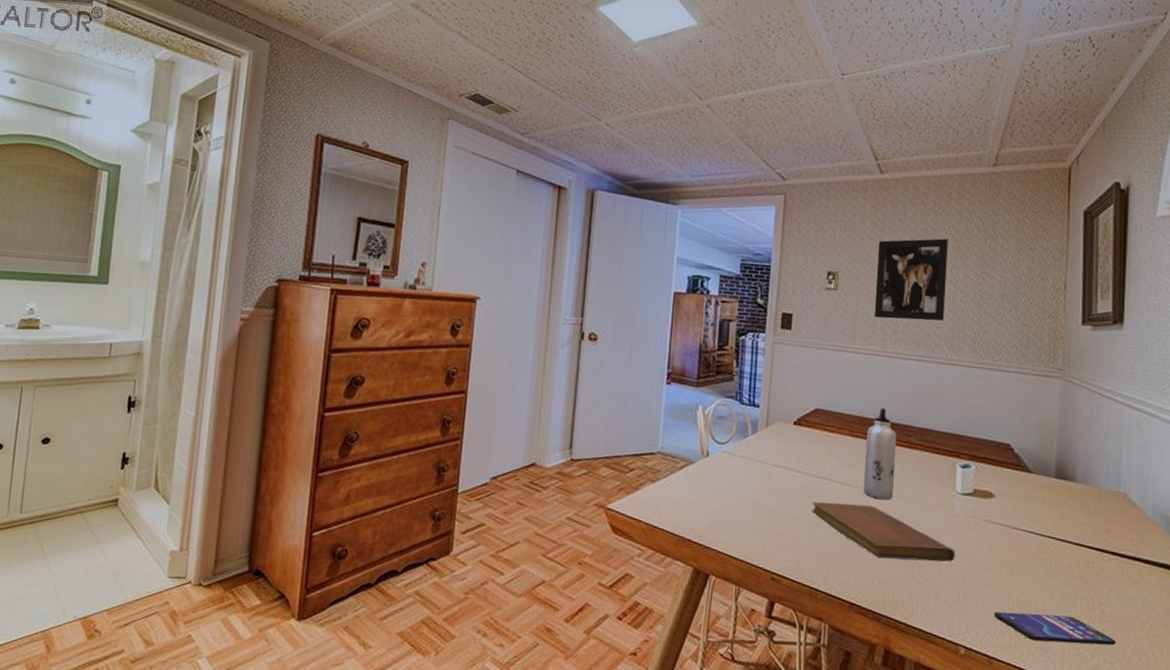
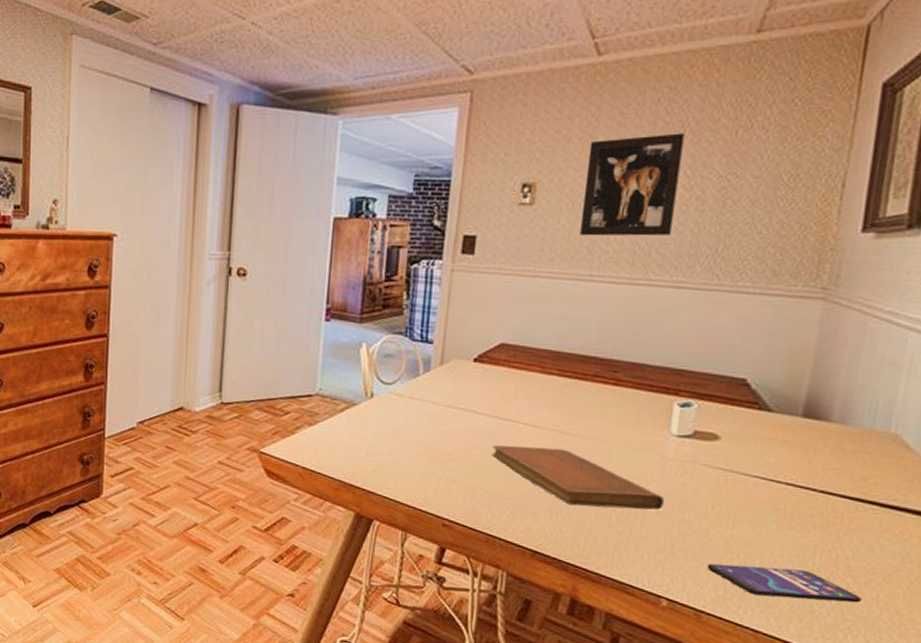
water bottle: present [863,407,896,501] -> none [555,340,600,444]

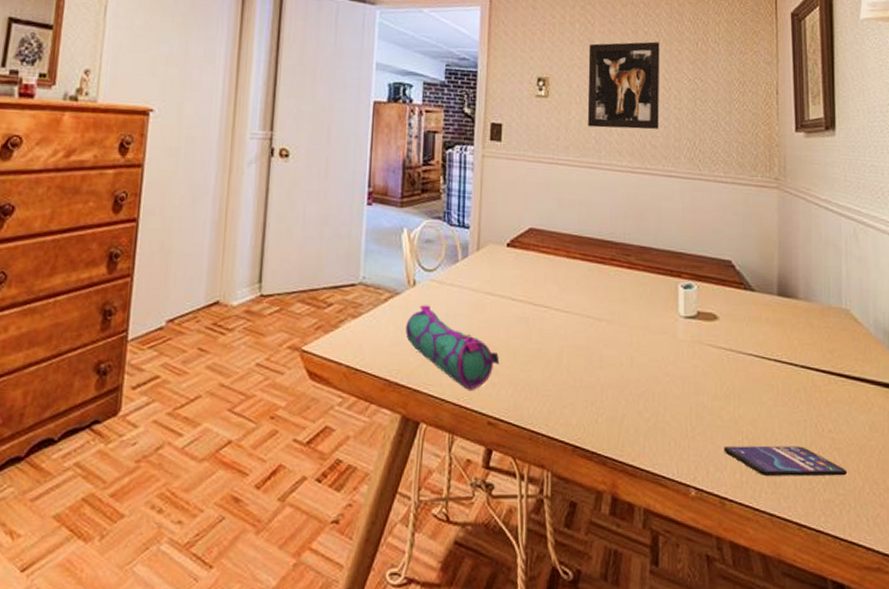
pencil case: none [361,415,459,495] -> present [406,305,500,390]
notebook: present [492,445,664,510] -> none [529,332,681,394]

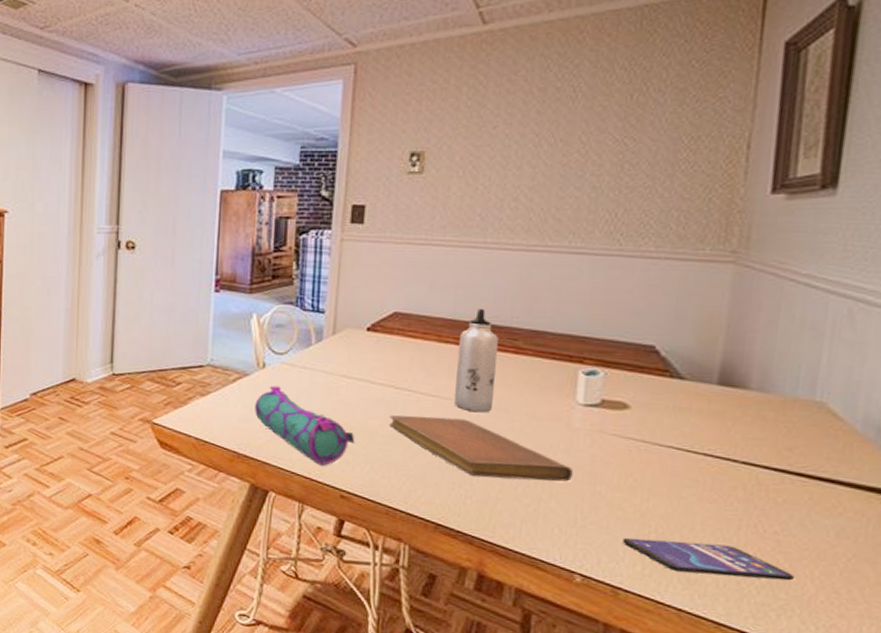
notebook: none [529,332,681,394] -> present [389,415,573,482]
water bottle: none [583,225,616,328] -> present [454,308,498,413]
wall art: present [587,41,660,130] -> none [472,98,577,203]

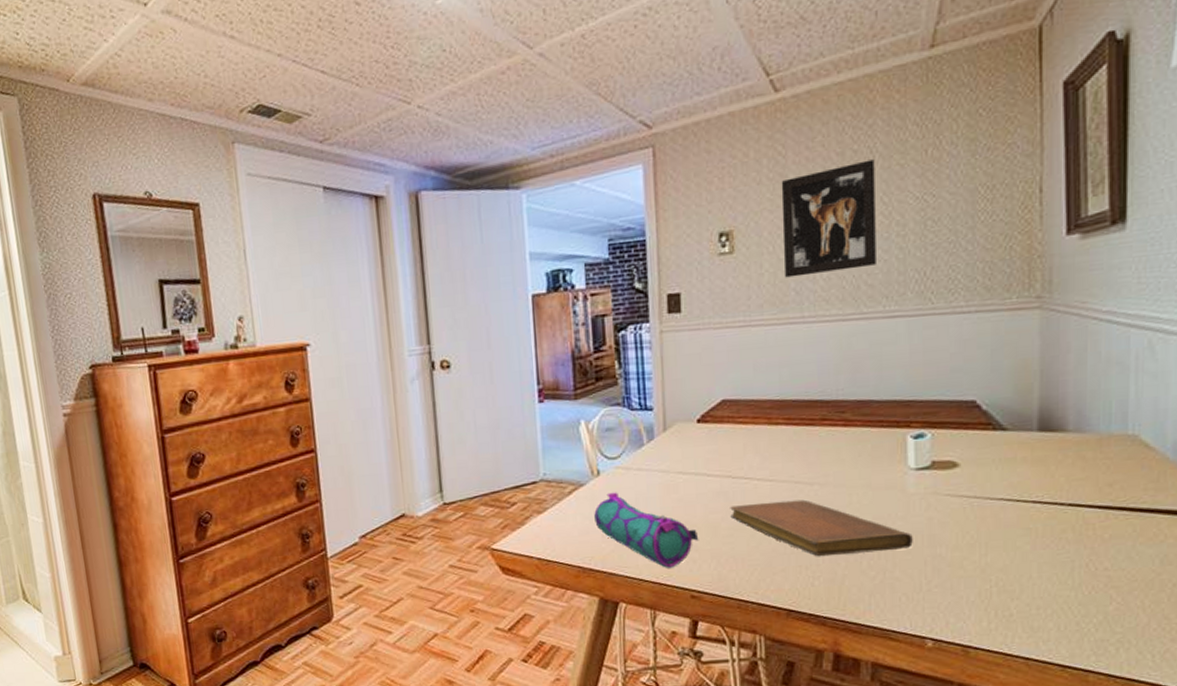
water bottle: present [454,308,498,413] -> none [788,384,830,492]
wall art: none [472,98,577,203] -> present [781,159,876,278]
smartphone: present [622,537,795,581] -> none [967,588,1129,621]

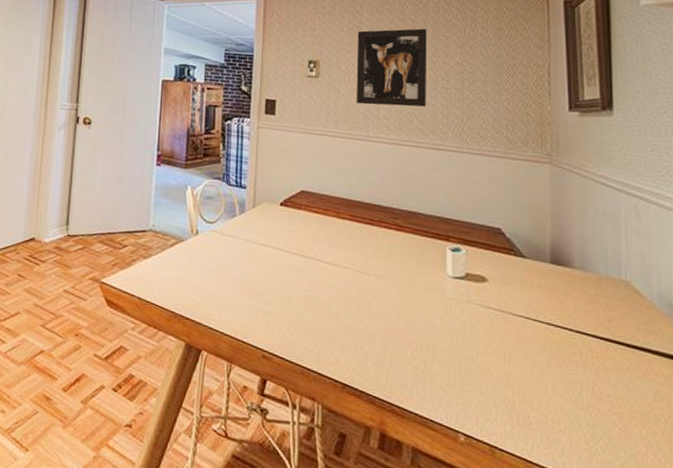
pencil case: present [594,492,699,568] -> none [189,251,274,327]
notebook: present [730,499,913,557] -> none [301,281,449,346]

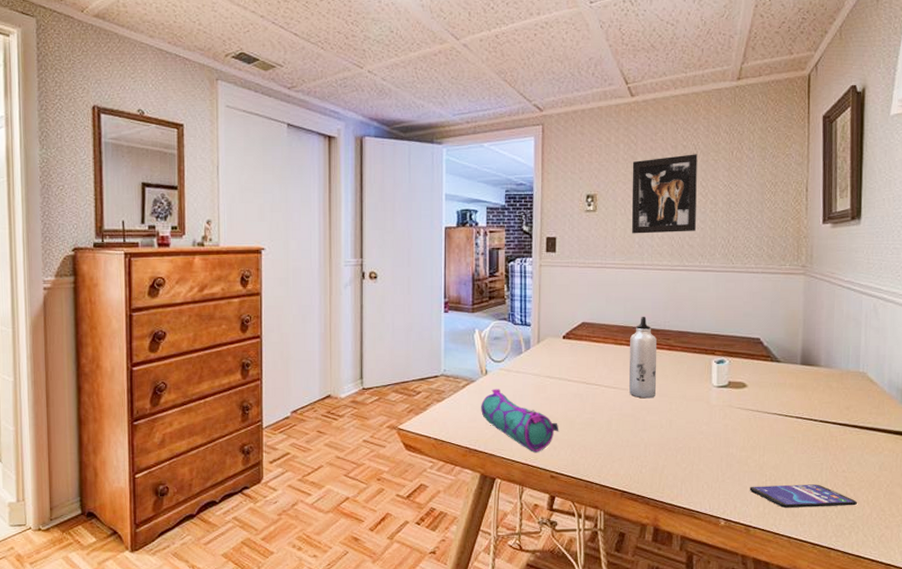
pencil case: none [189,251,274,327] -> present [481,389,559,452]
water bottle: none [352,190,384,282] -> present [629,316,657,399]
smartphone: none [494,399,629,440] -> present [749,484,858,508]

